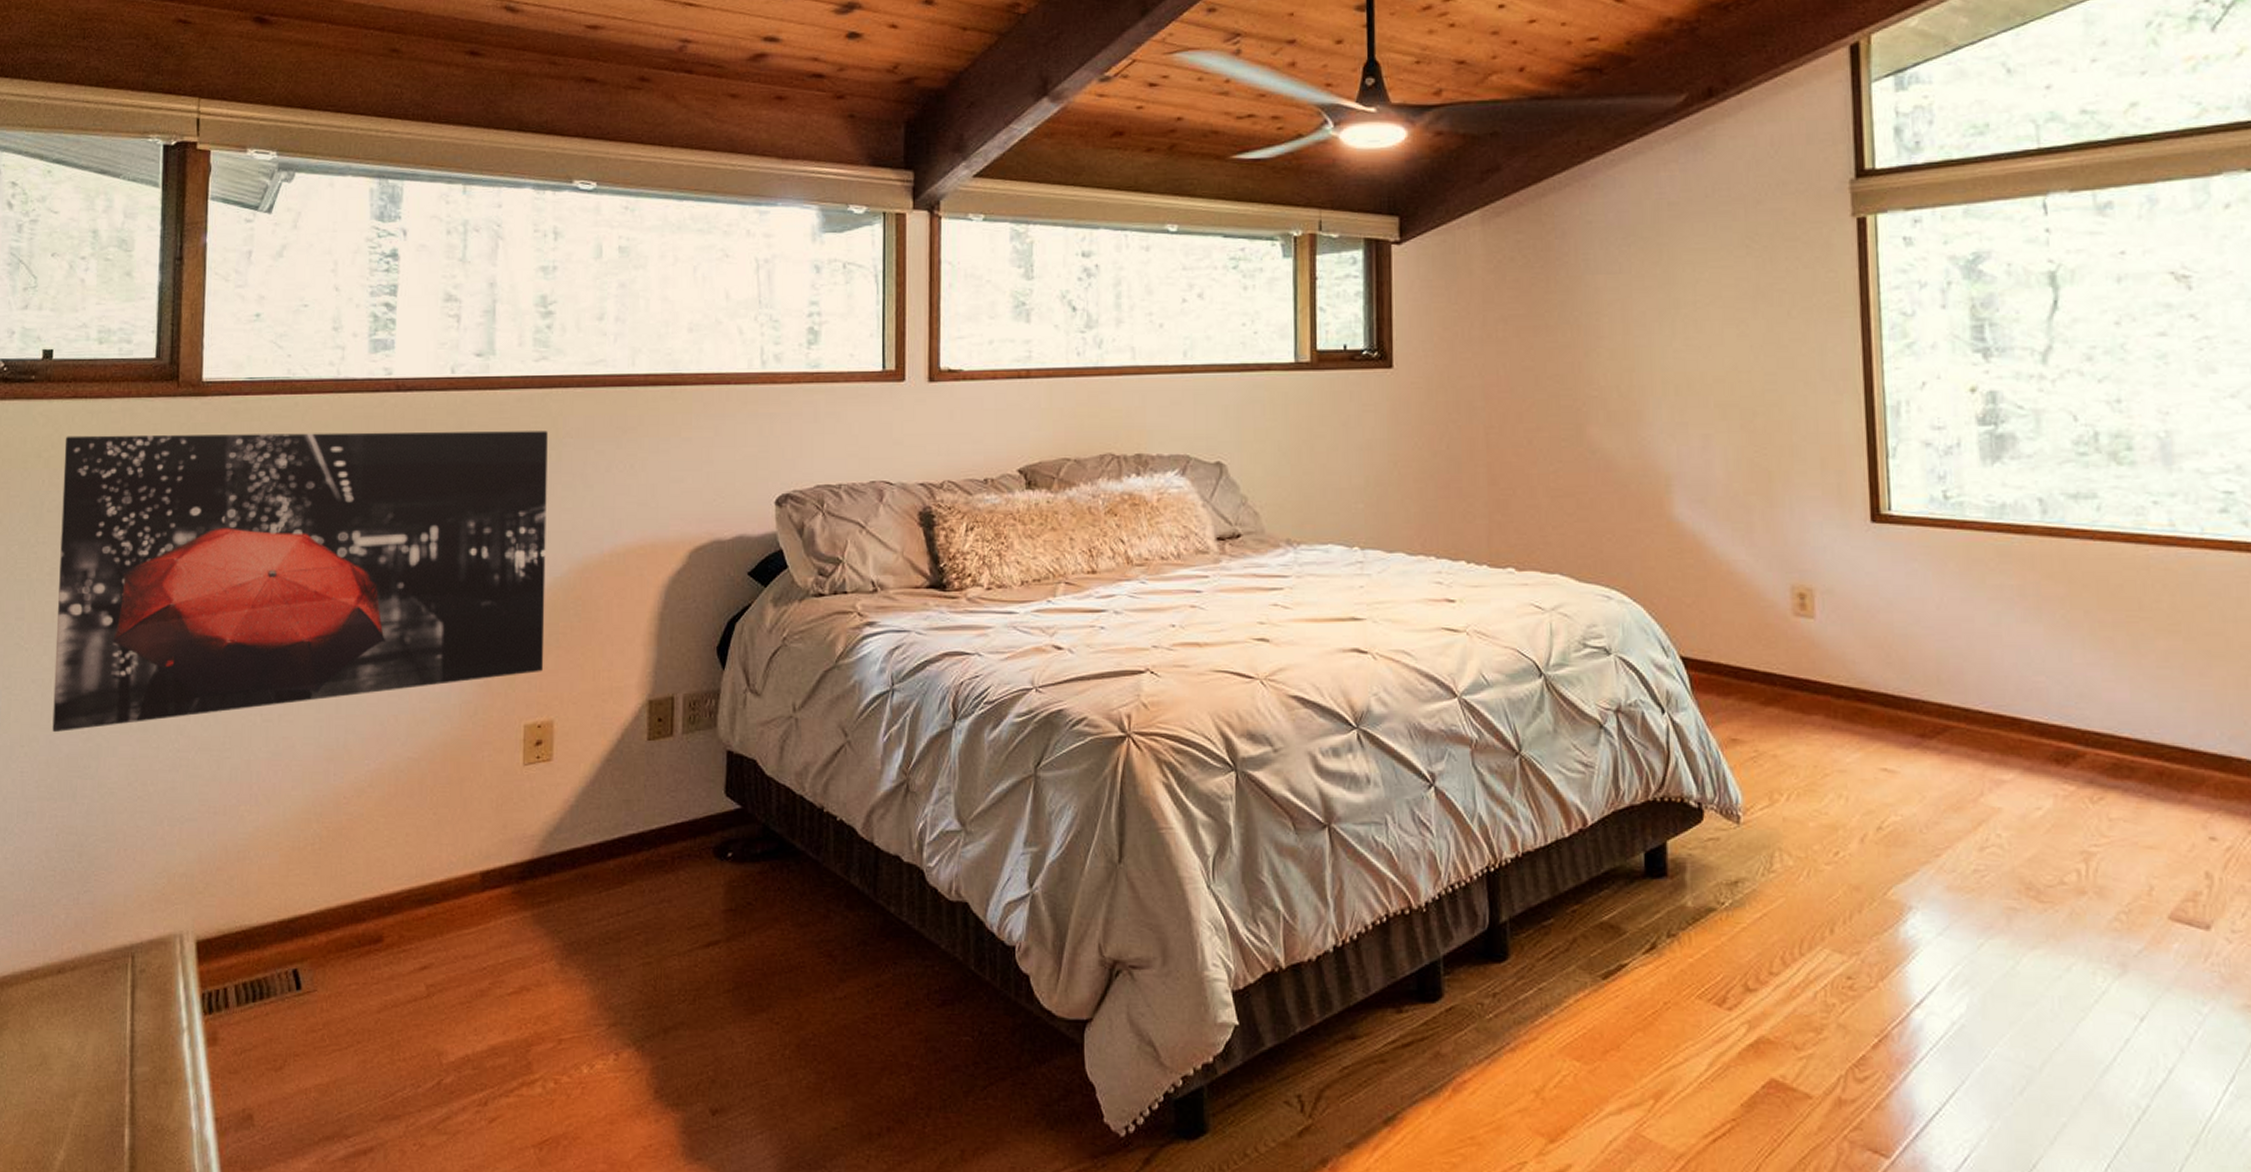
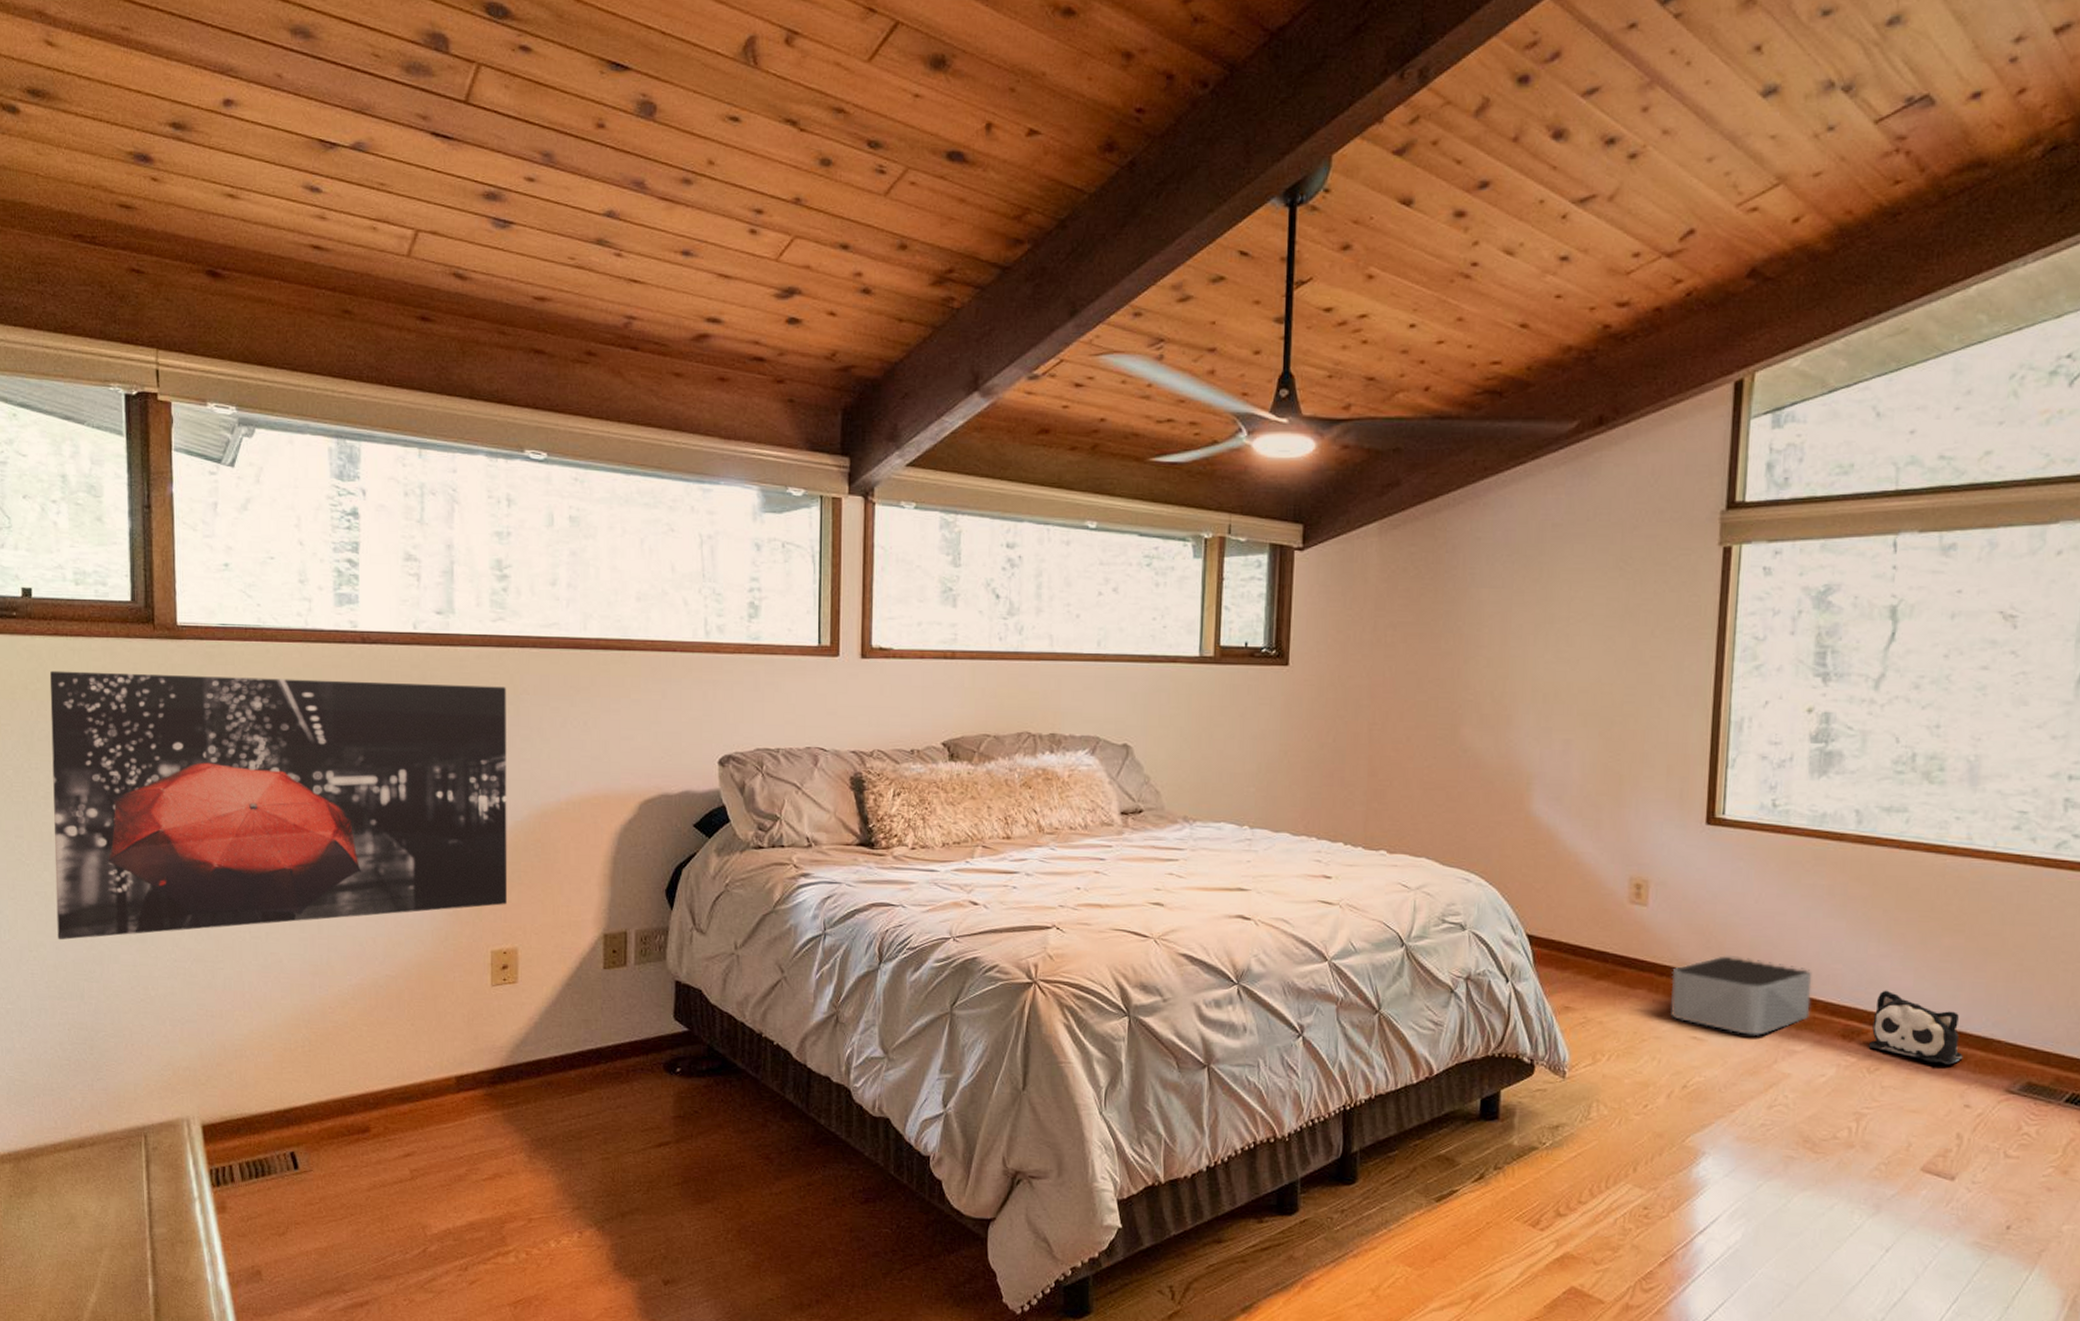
storage bin: none [1850,672,2015,764] -> present [1671,956,1813,1035]
plush toy: none [2087,704,2200,790] -> present [1868,990,1963,1065]

